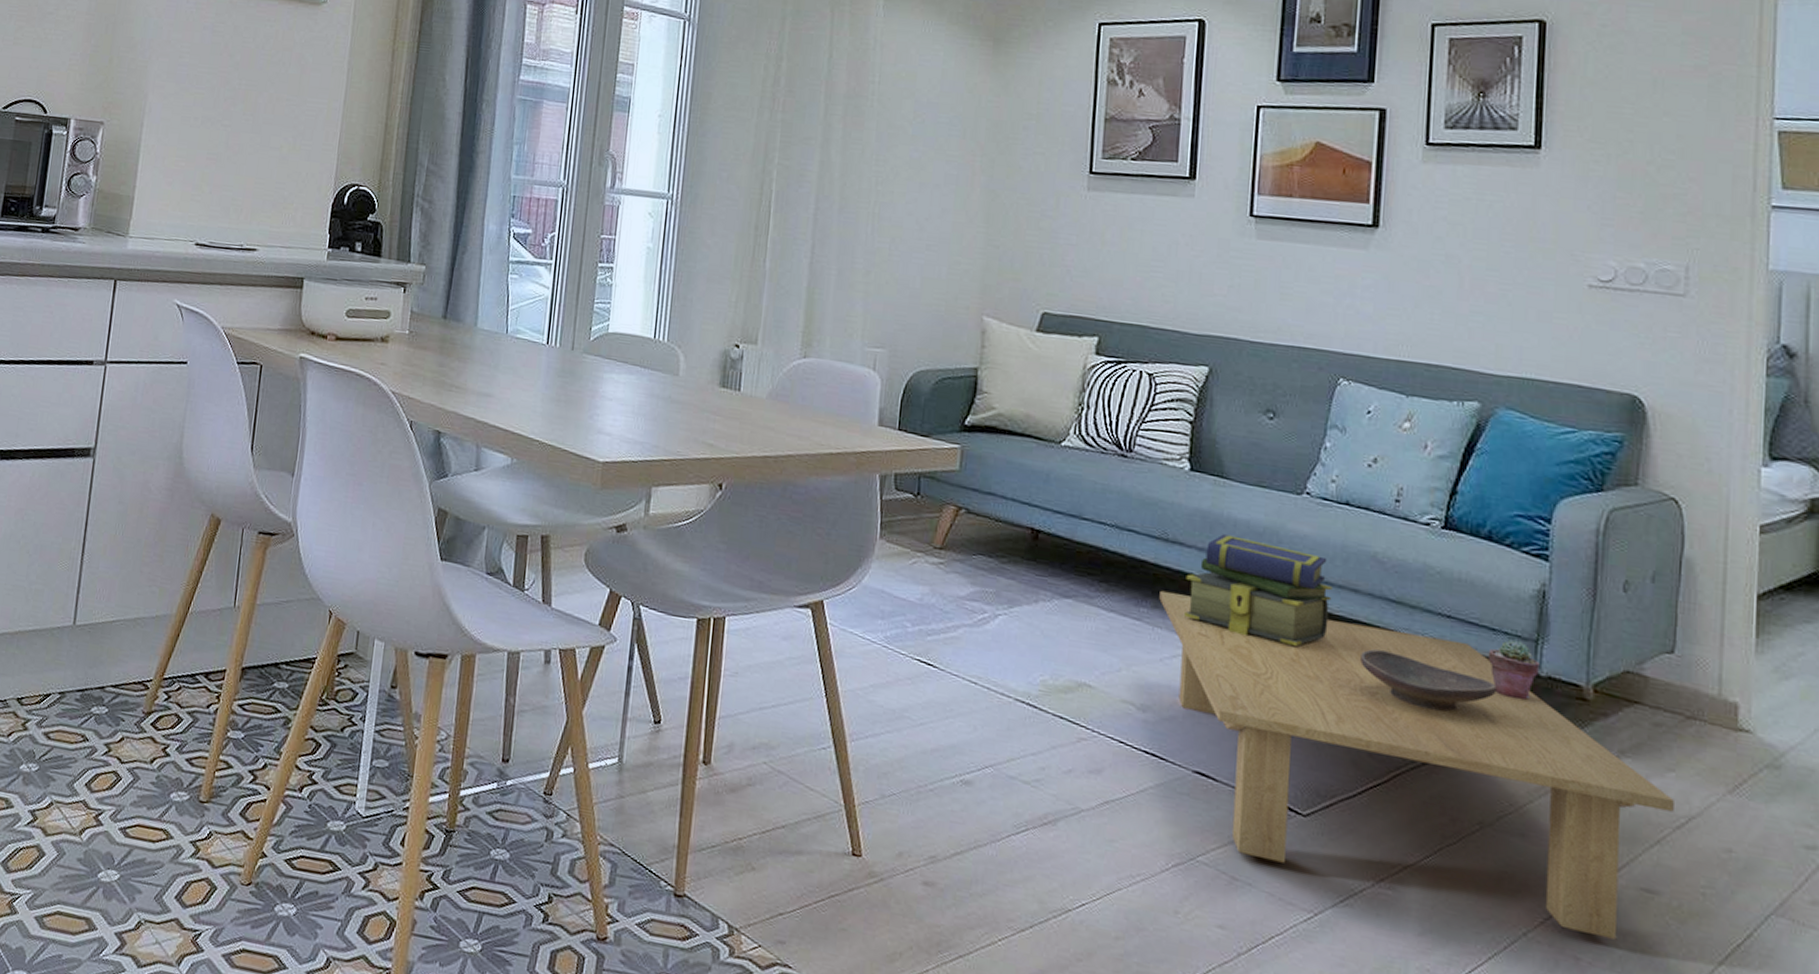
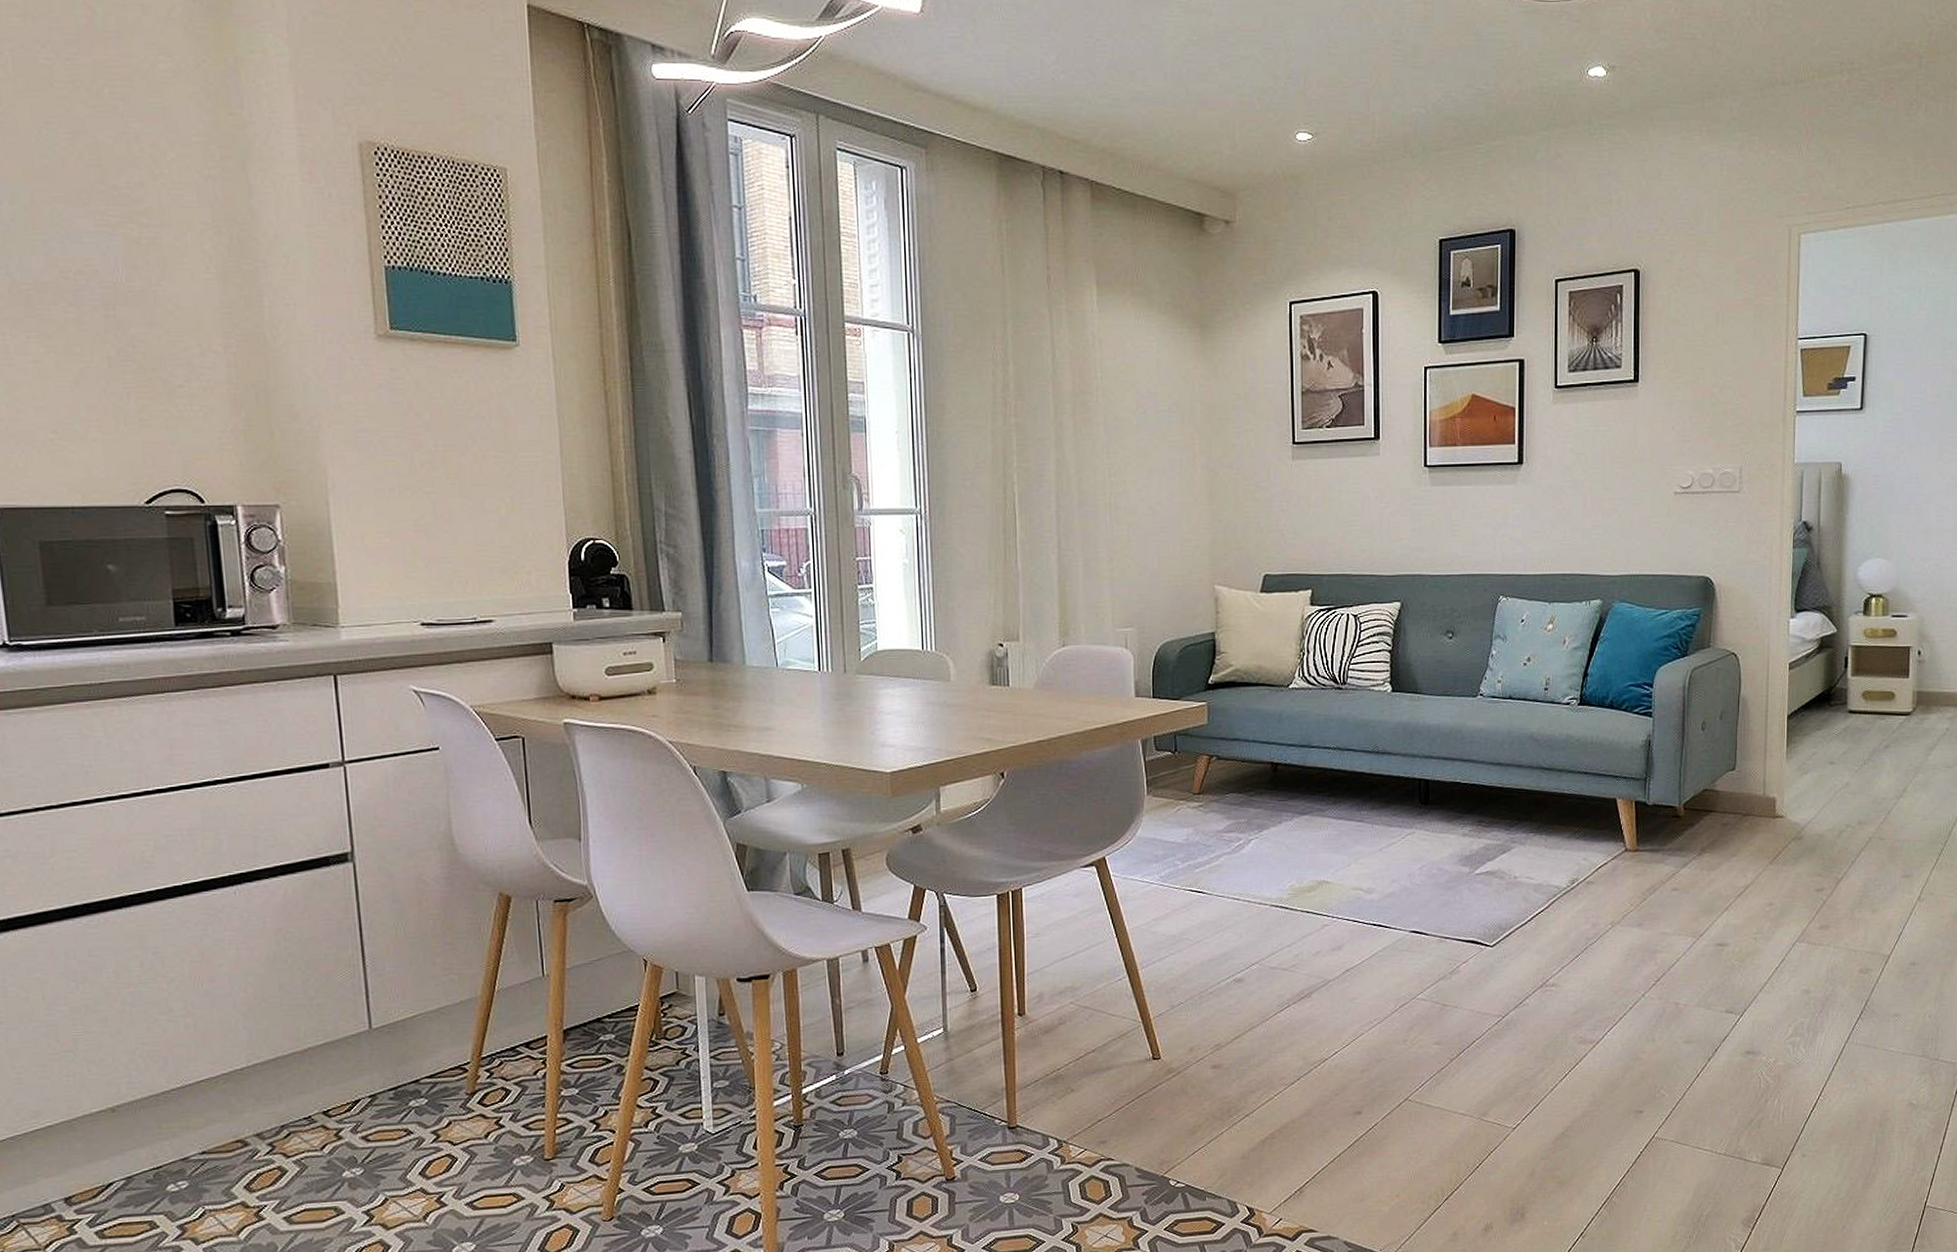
coffee table: present [1159,590,1674,940] -> none [1375,790,1736,986]
stack of books: present [1185,534,1332,646] -> none [1394,739,1503,818]
decorative bowl: present [1360,649,1497,712] -> none [1525,808,1620,847]
potted succulent: present [1487,639,1540,701] -> none [1613,781,1648,826]

